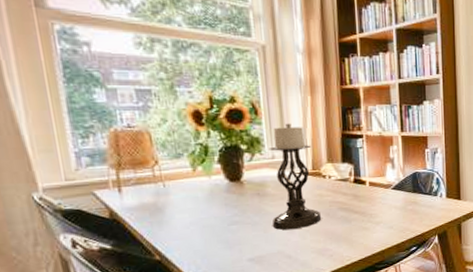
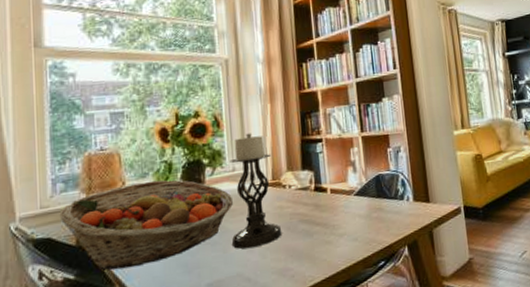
fruit basket: none [87,161,273,242] -> present [59,179,233,270]

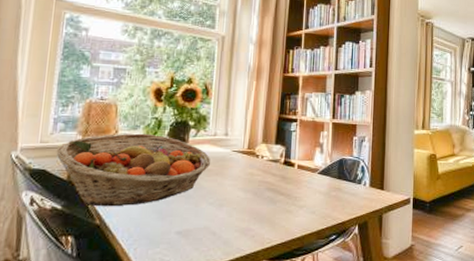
candle holder: present [229,133,283,249] -> none [203,104,251,206]

